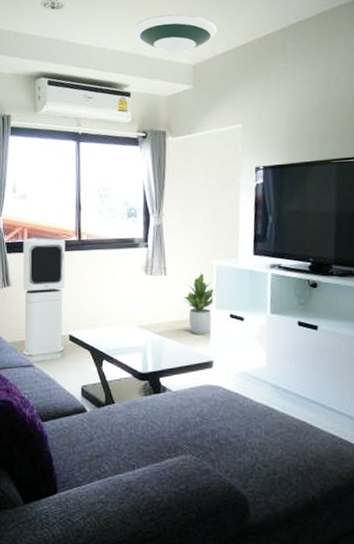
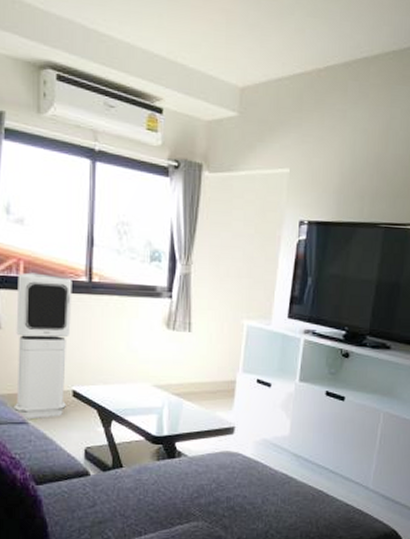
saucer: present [133,14,217,54] -> none [171,15,273,70]
potted plant: present [182,273,216,335] -> none [206,332,244,399]

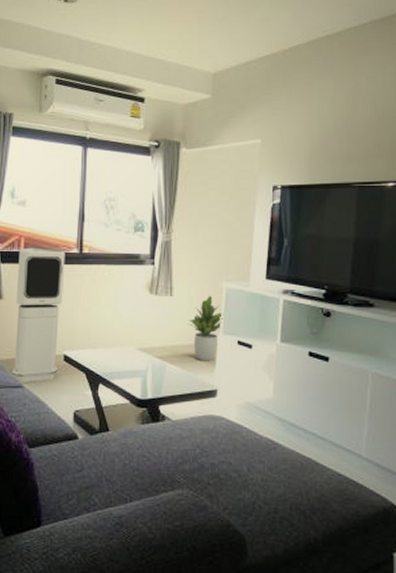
potted plant: none [206,332,244,399] -> present [188,295,224,362]

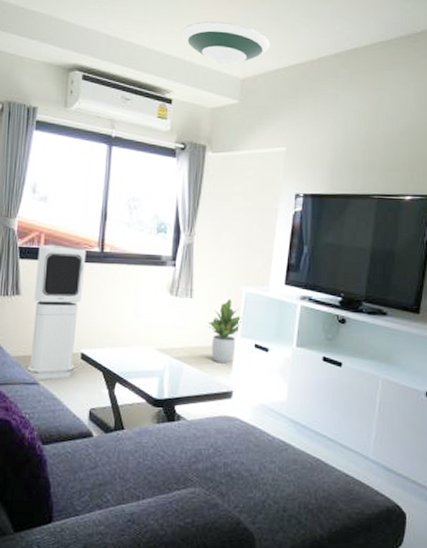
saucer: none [151,17,241,60] -> present [181,21,270,65]

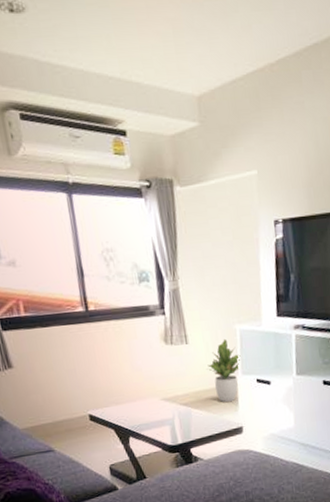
air purifier: present [27,244,86,380] -> none [19,310,86,448]
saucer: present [181,21,270,65] -> none [120,27,223,82]

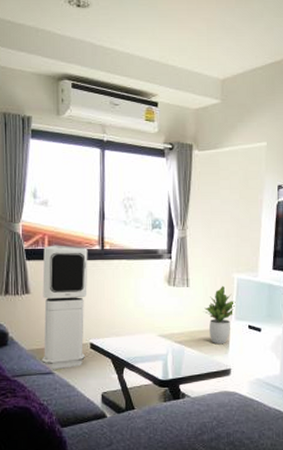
air purifier: none [19,310,86,448] -> present [41,245,88,370]

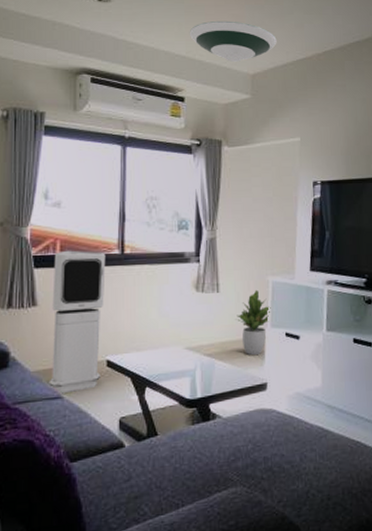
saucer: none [162,25,247,67] -> present [189,20,277,62]

